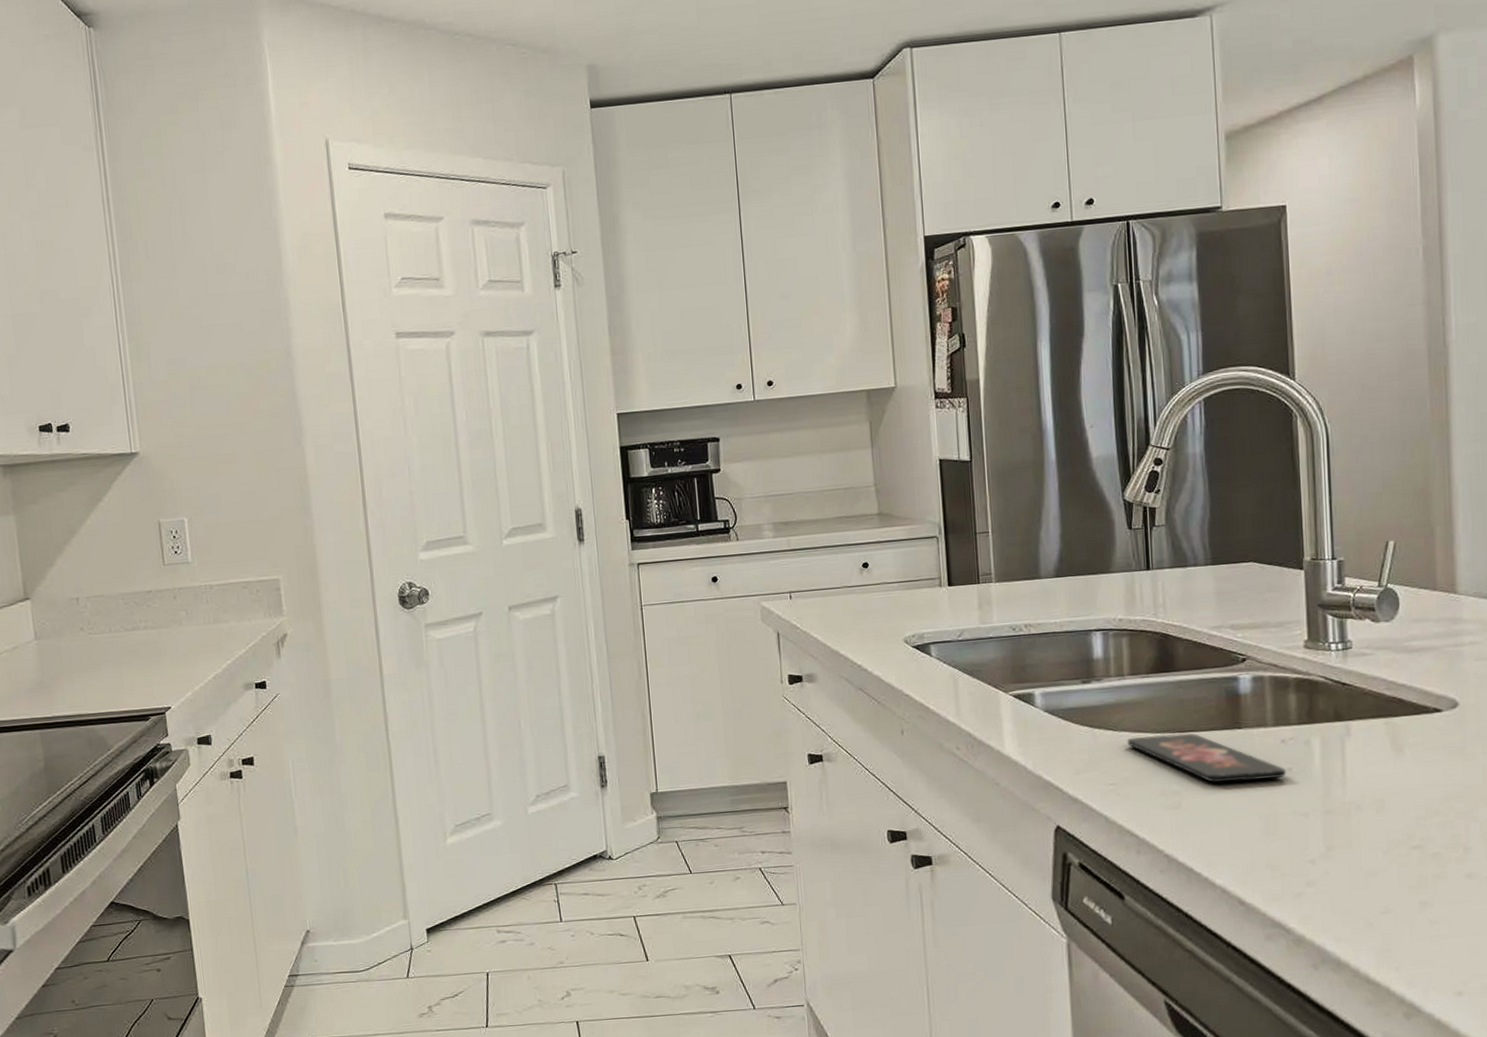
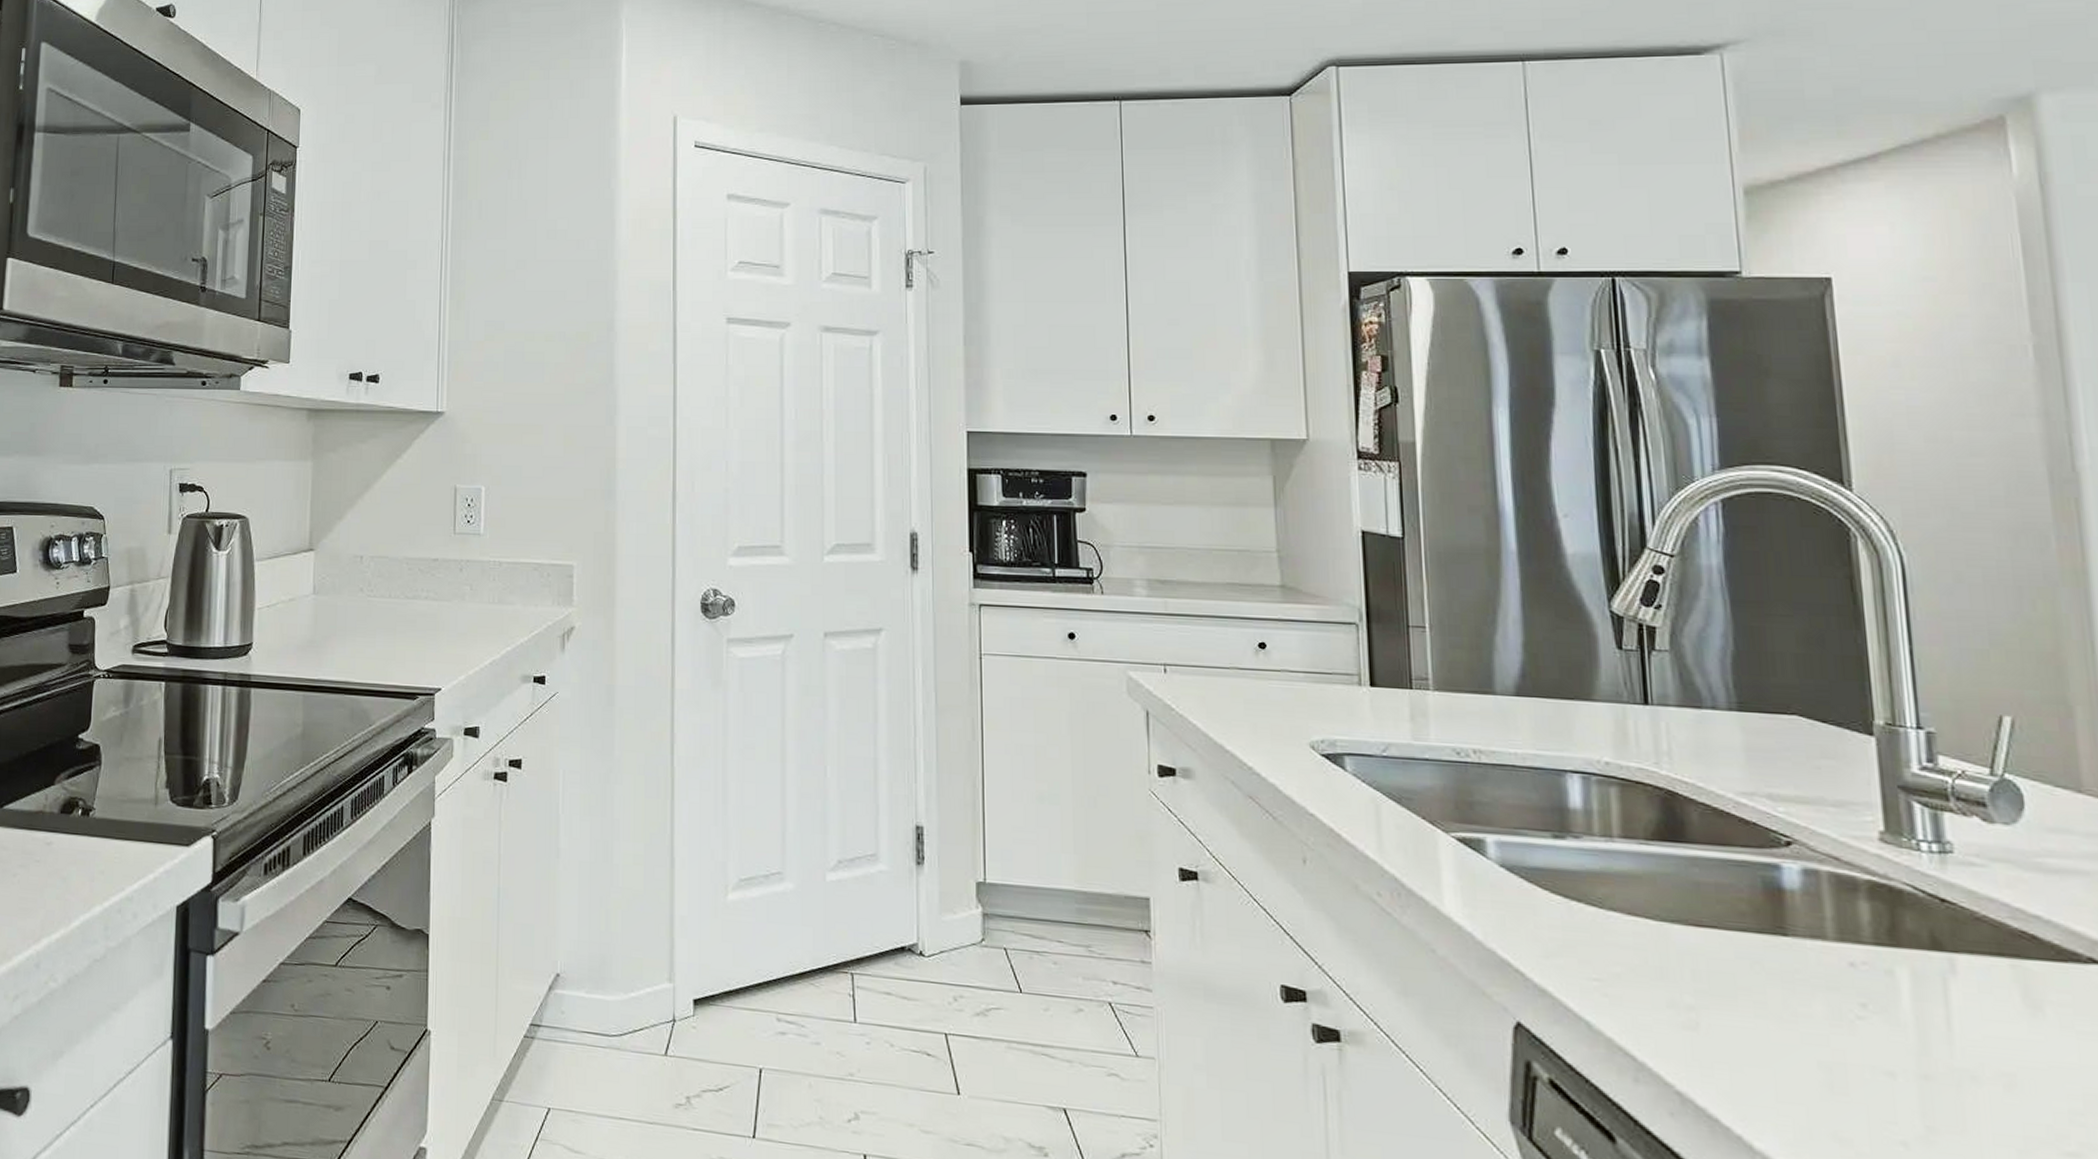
smartphone: present [1127,733,1287,783] -> none [1617,922,1859,1015]

